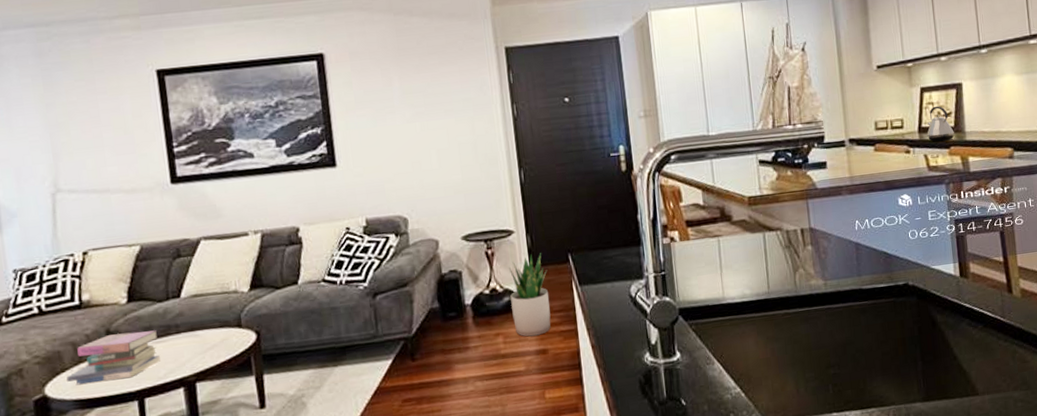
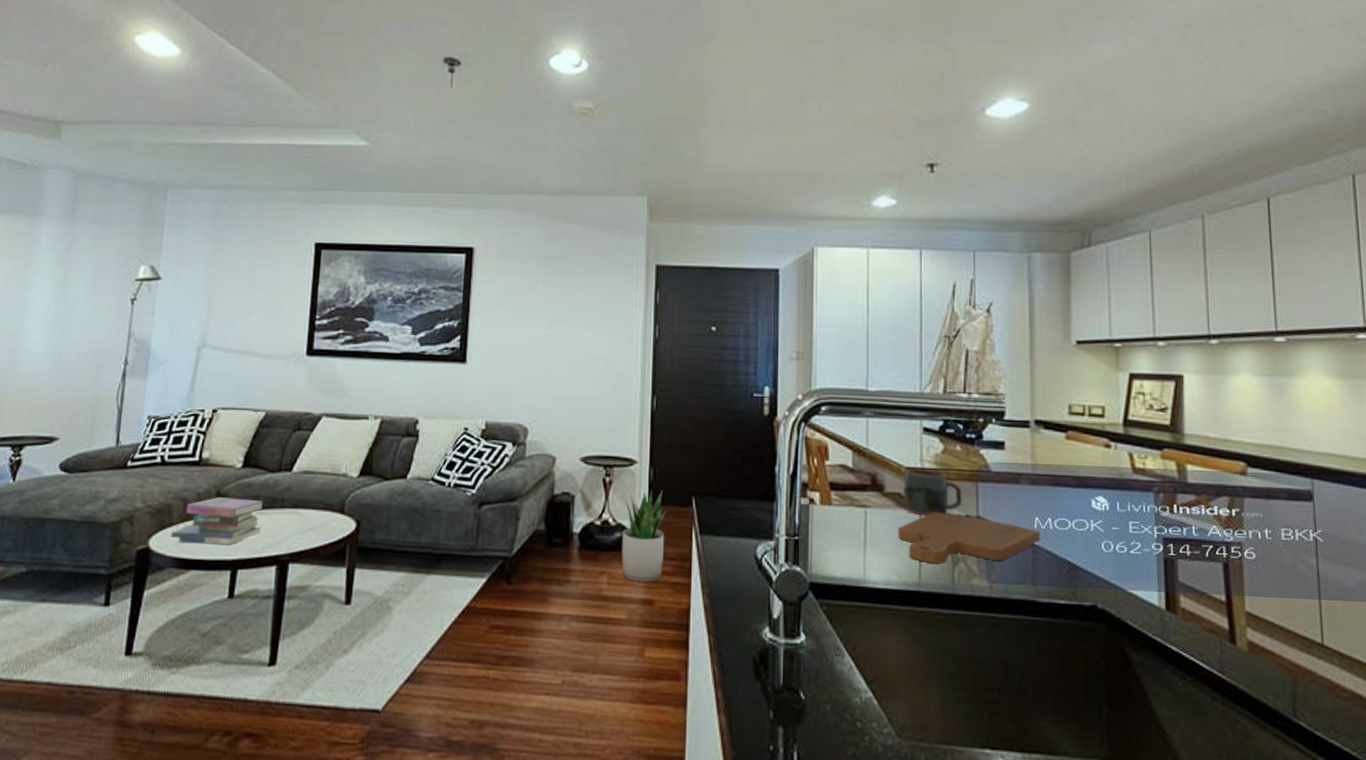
mug: none [747,195,797,236] -> present [903,468,962,517]
cutting board: none [747,229,861,274] -> present [898,511,1040,564]
kettle: present [927,106,954,142] -> none [1134,398,1169,441]

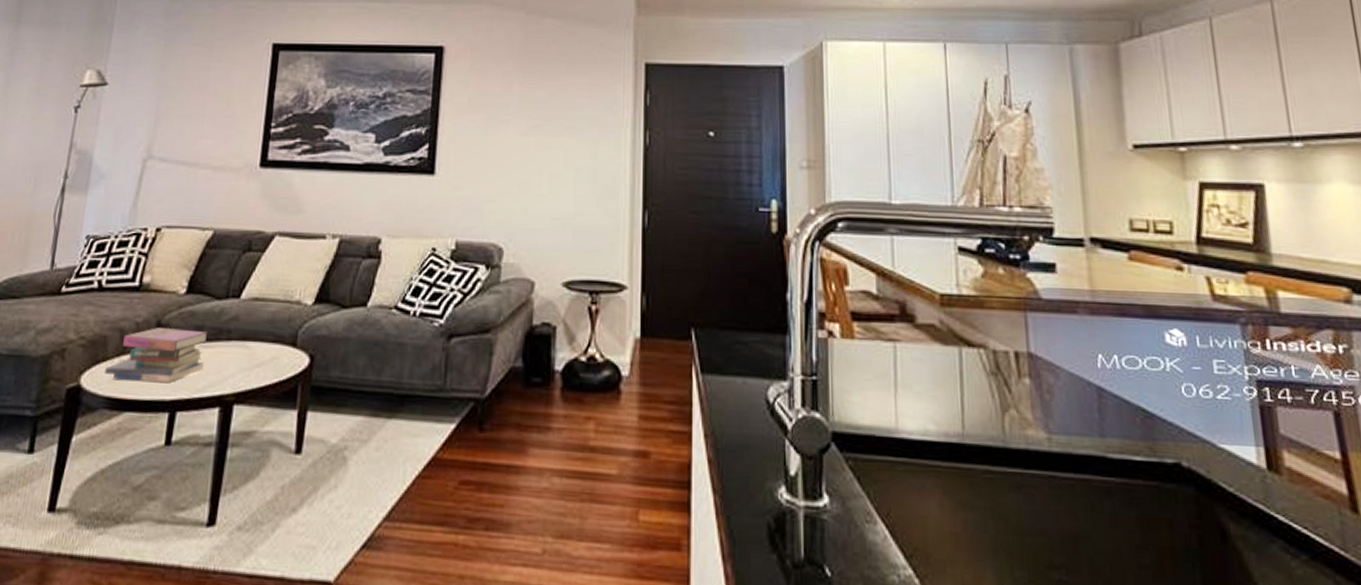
planter: present [622,490,667,583] -> none [611,320,662,431]
cutting board: present [898,511,1040,564] -> none [934,347,1106,411]
mug: present [903,468,962,517] -> none [938,295,1010,353]

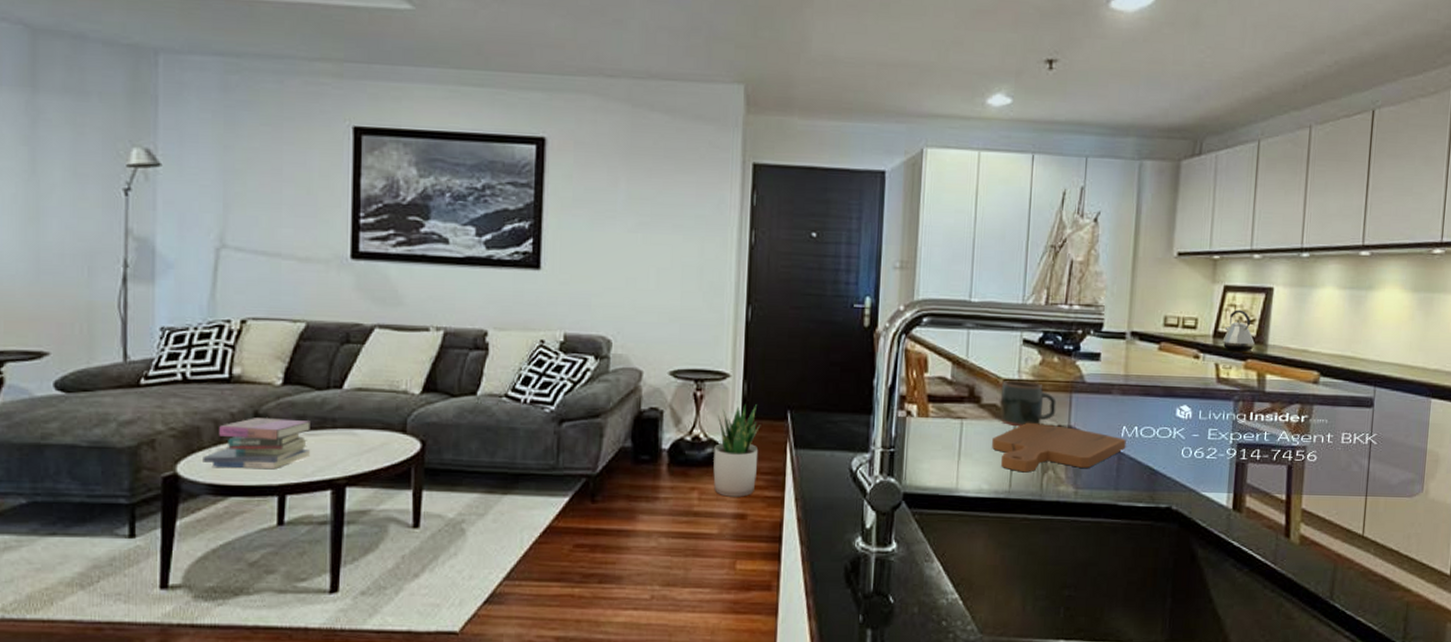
planter: none [611,320,662,431] -> present [713,404,761,497]
cutting board: none [934,347,1106,411] -> present [992,422,1126,473]
mug: none [938,295,1010,353] -> present [1000,379,1057,427]
kettle: none [1209,211,1253,262] -> present [1222,310,1255,352]

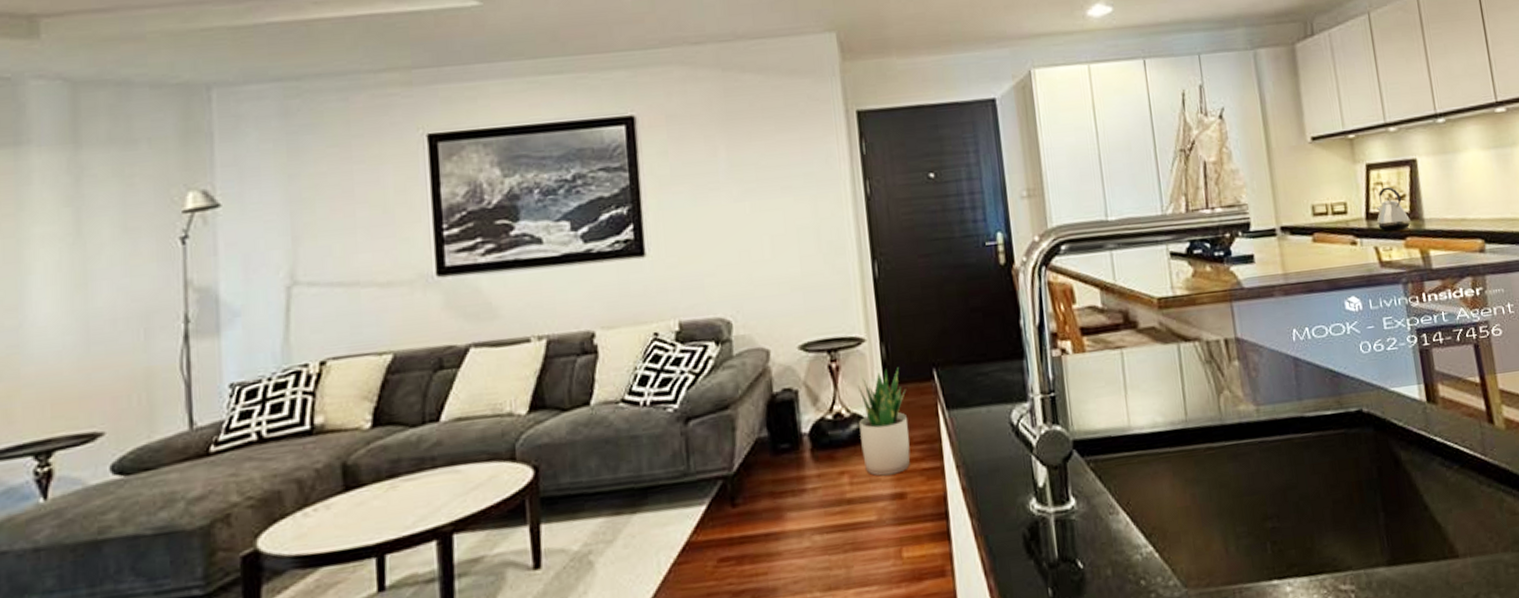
books: present [203,418,312,470] -> none [286,464,409,535]
cutting board: present [992,422,1126,473] -> none [1157,339,1301,397]
mug: present [1000,379,1057,427] -> none [1157,296,1219,348]

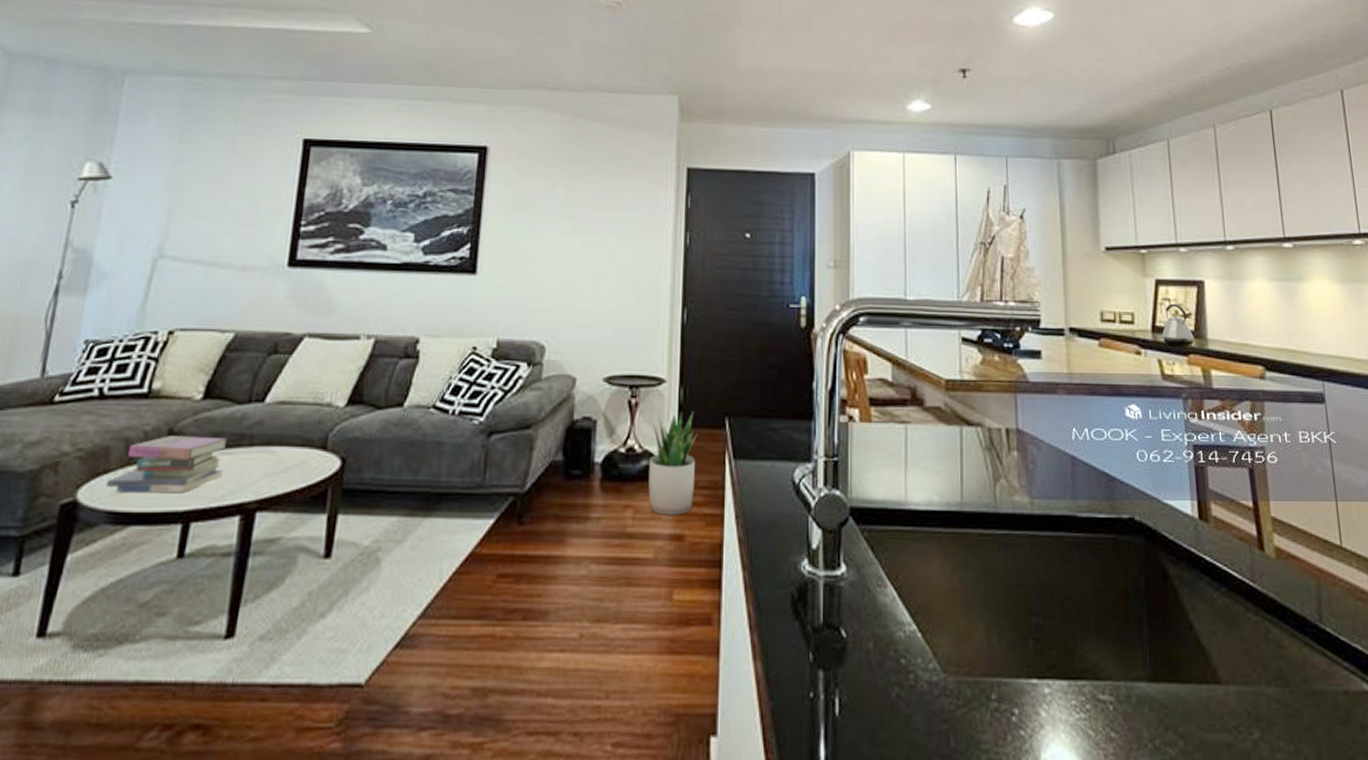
books: none [286,464,409,535] -> present [106,436,228,494]

